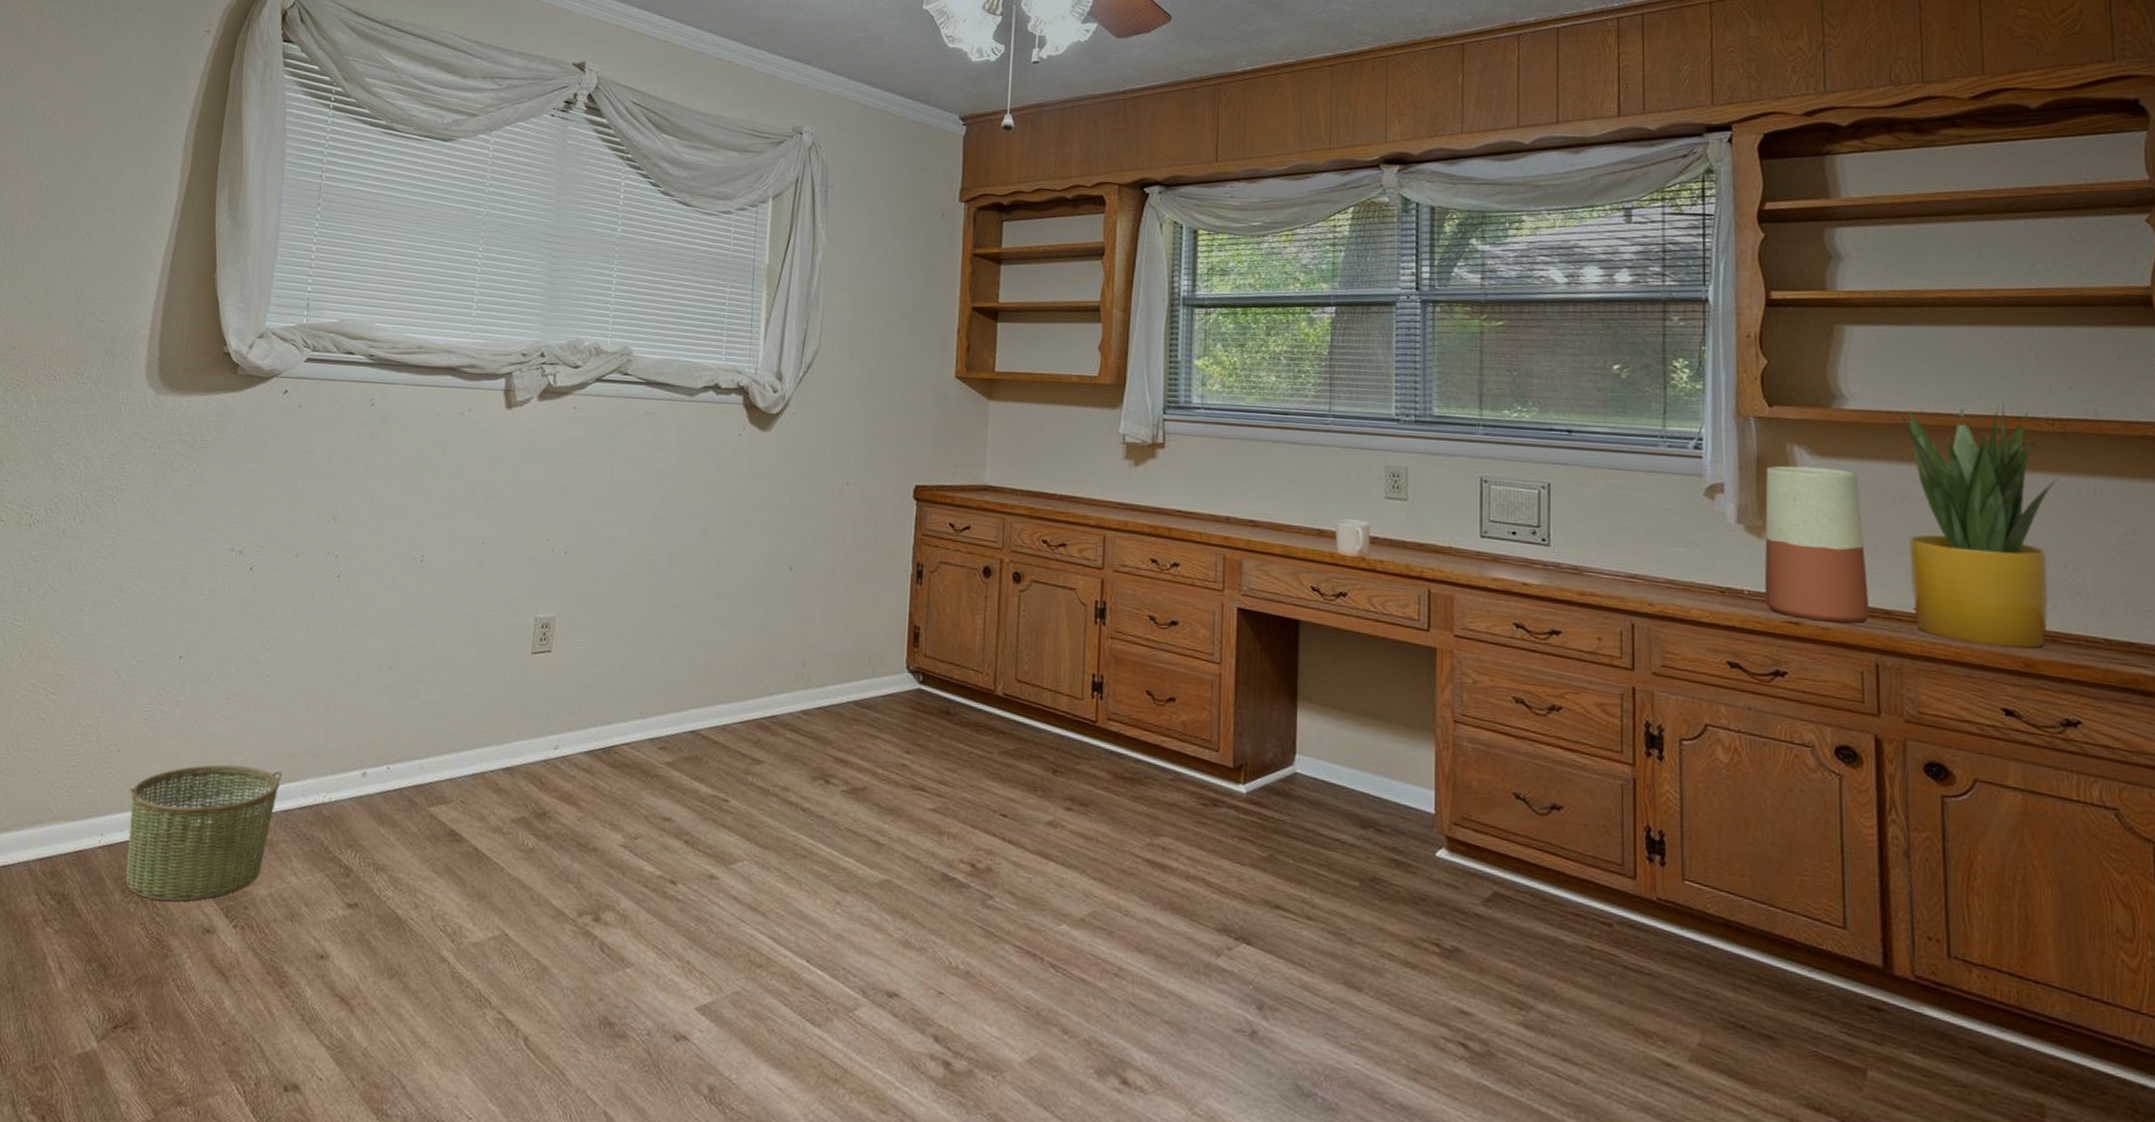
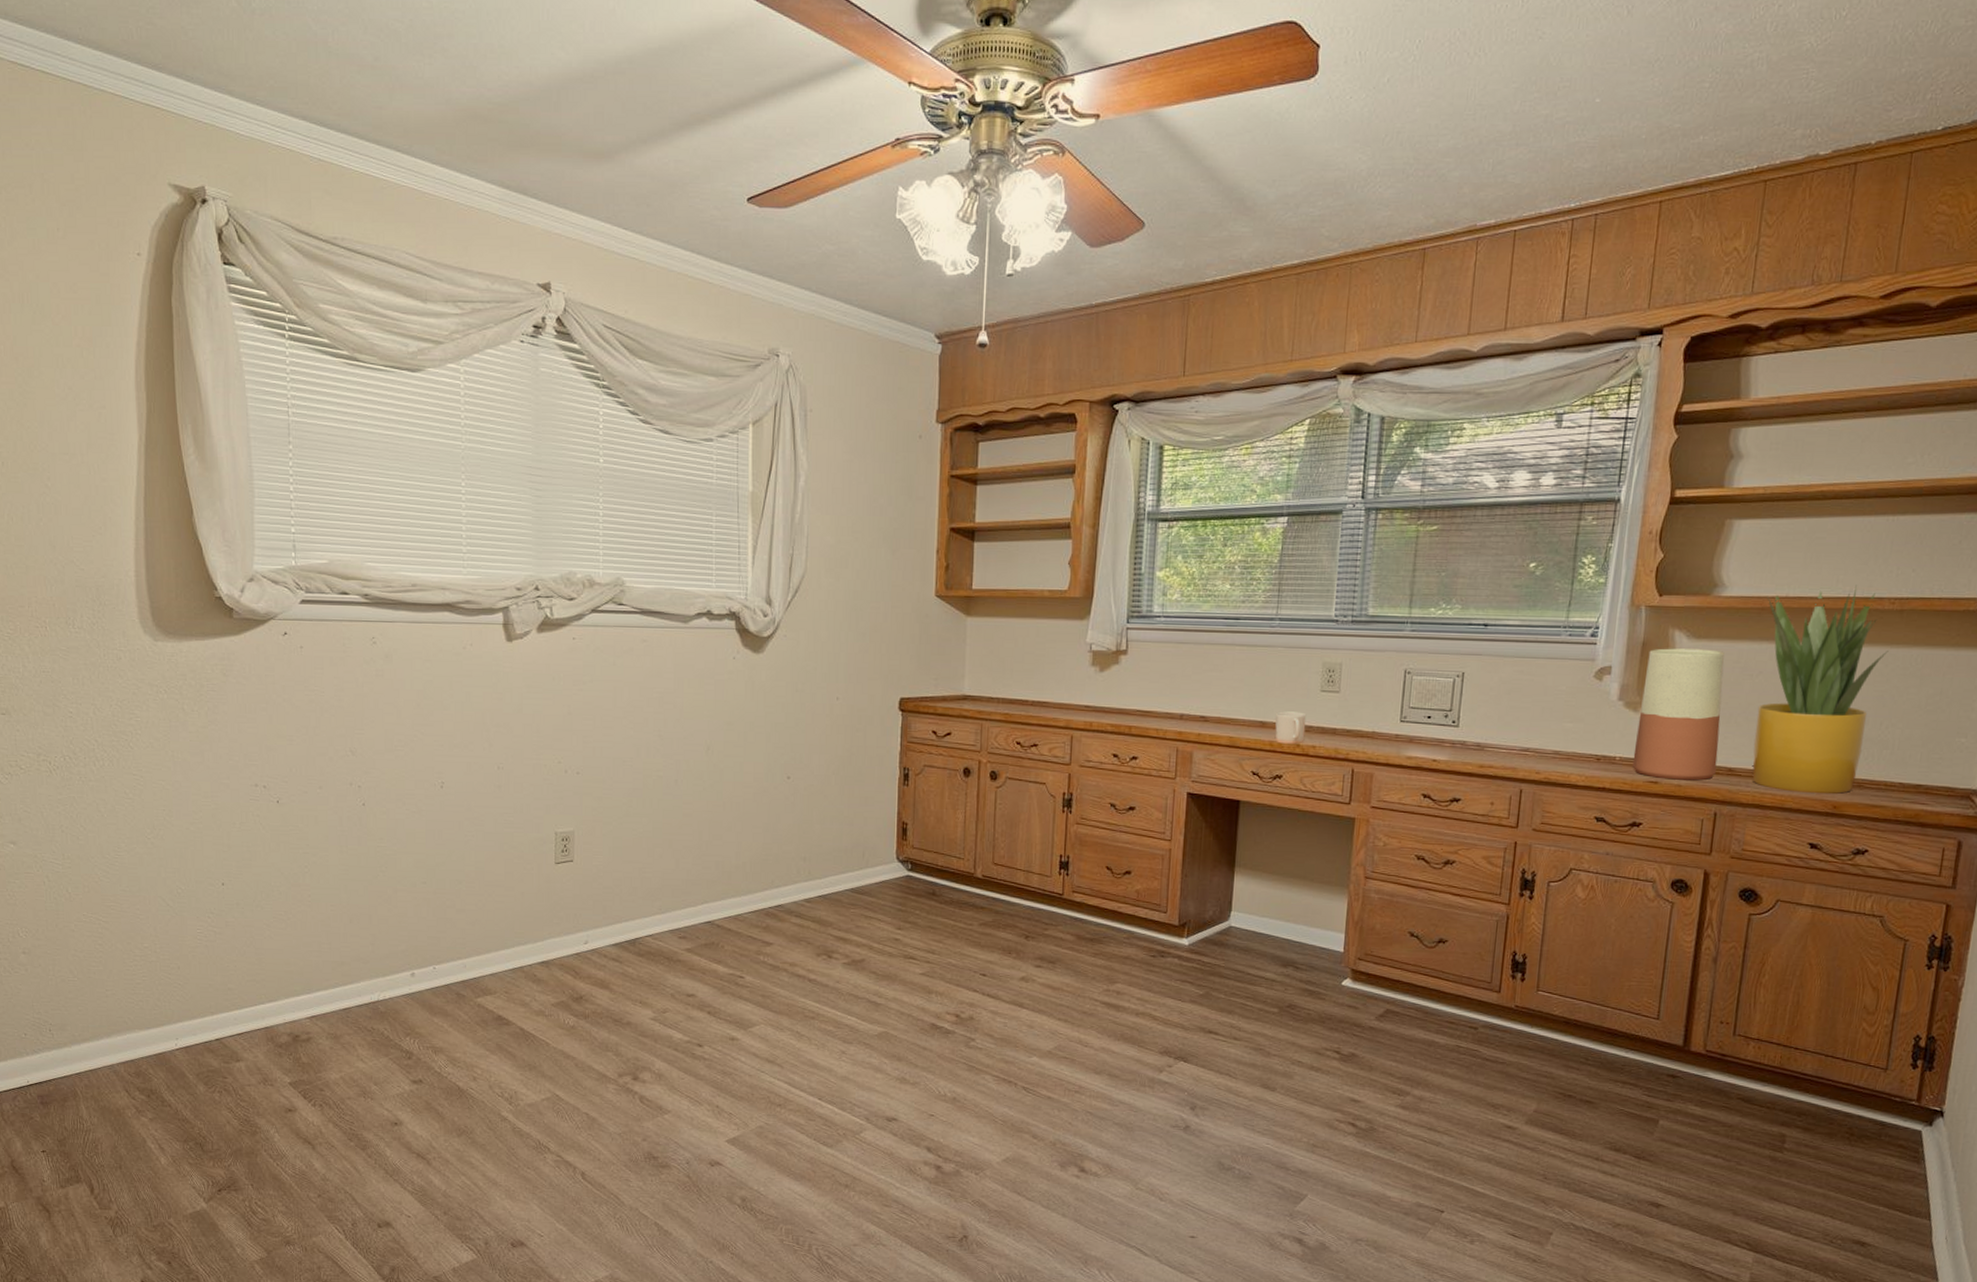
basket: present [126,764,282,902] -> none [195,974,337,1089]

